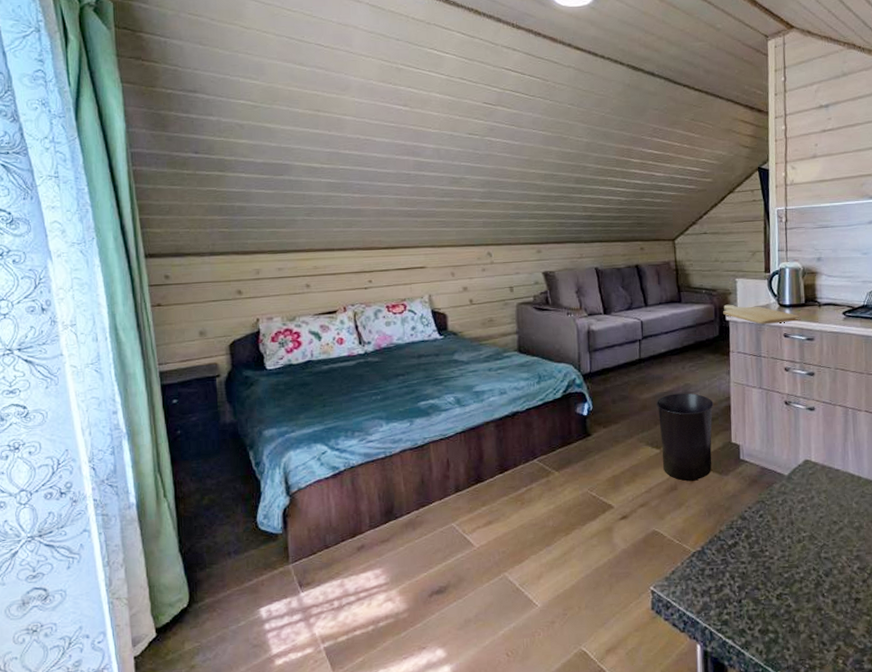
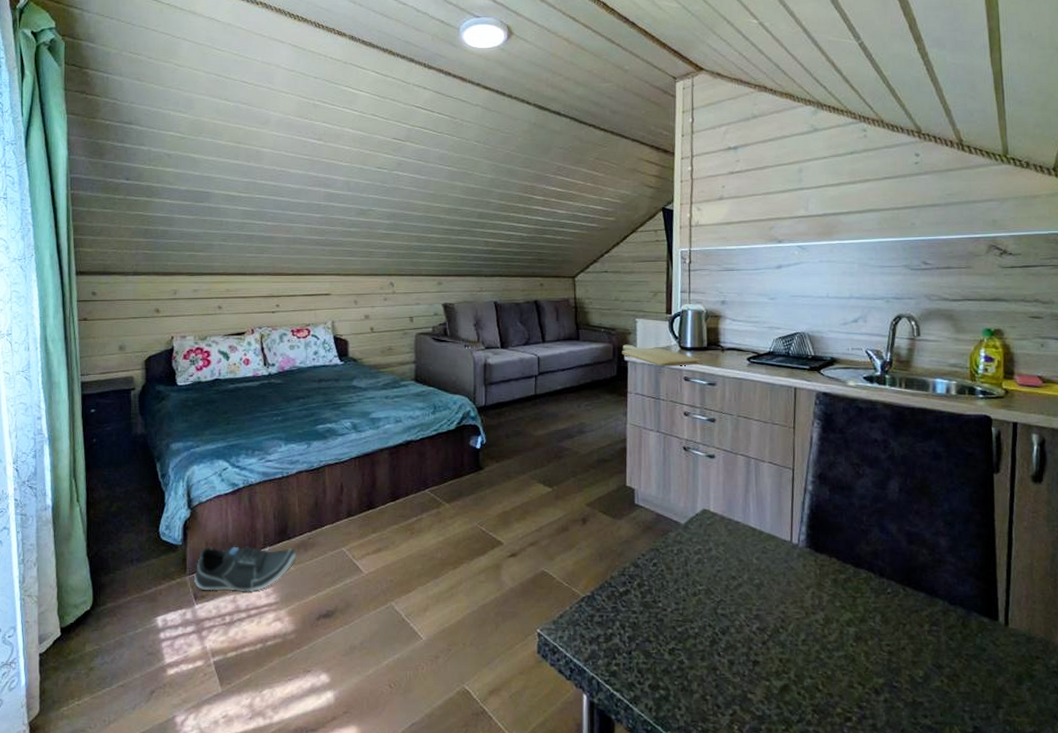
shoe: none [298,527,406,577] -> present [194,546,297,592]
waste bin: present [657,393,714,481] -> none [551,432,609,522]

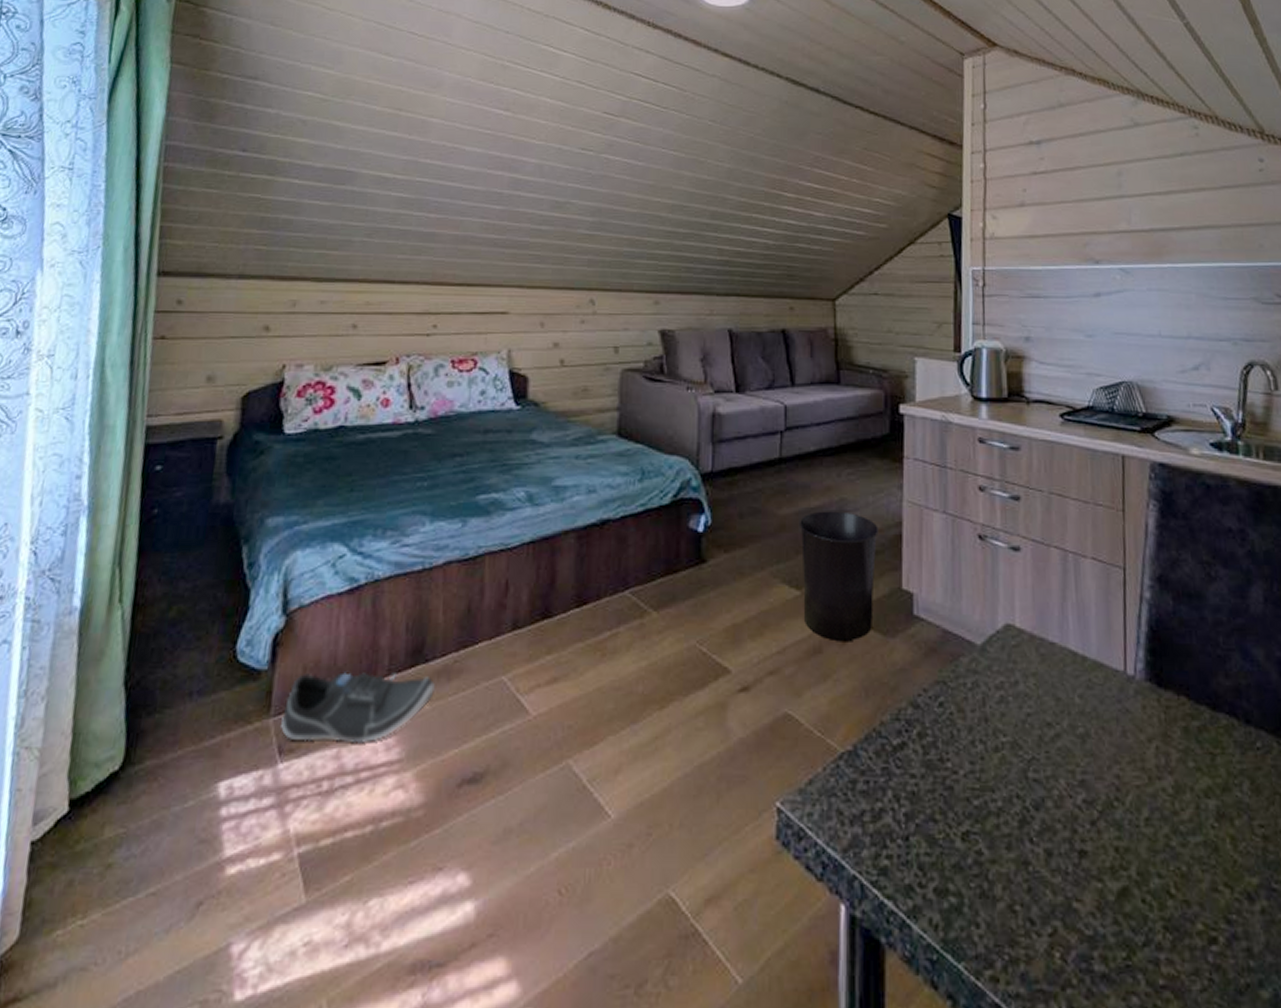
waste bin: none [551,432,609,522] -> present [800,511,879,641]
chopping board: present [622,344,703,366] -> none [896,391,1002,423]

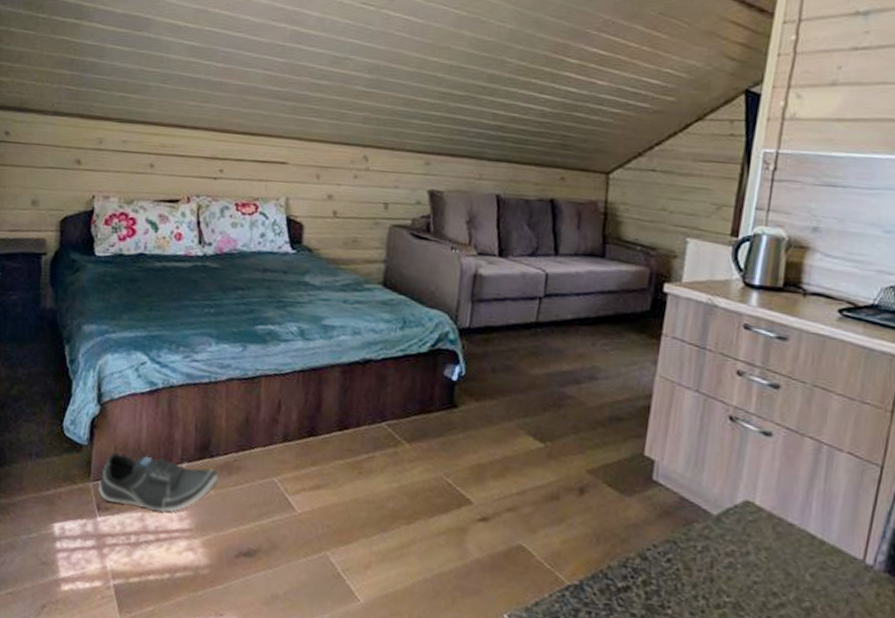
waste bin: present [800,511,879,641] -> none [544,375,628,494]

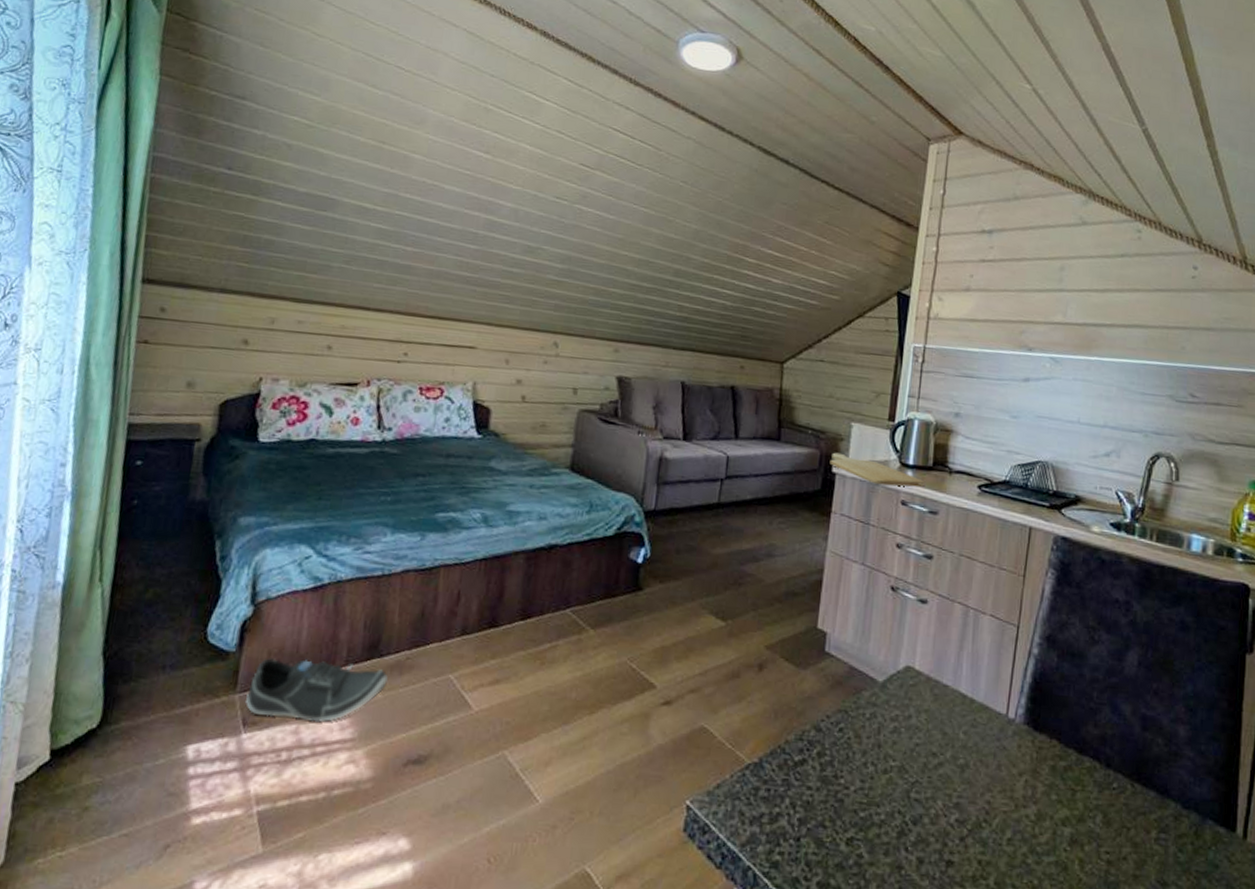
chopping board: none [661,270,774,310] -> present [830,452,925,487]

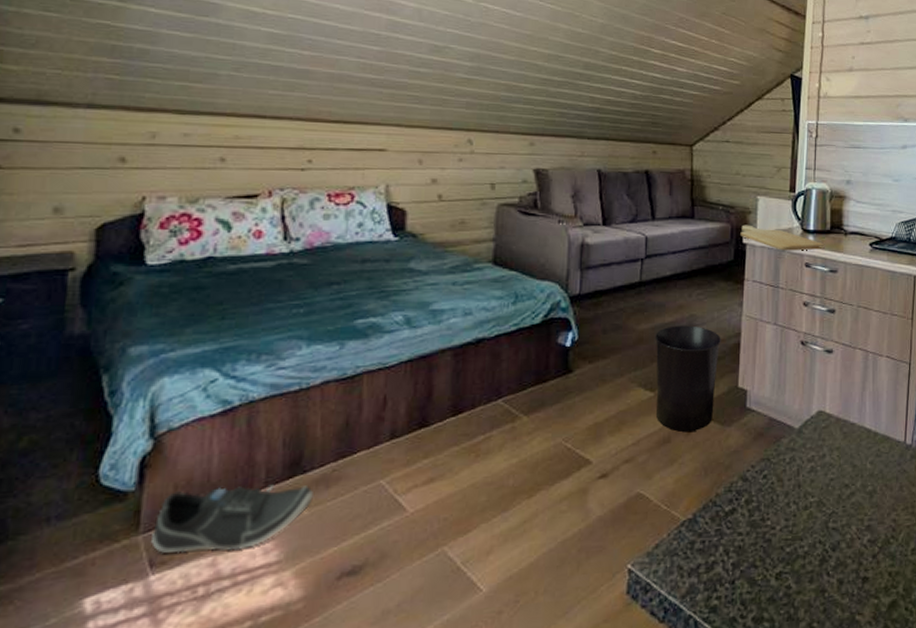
waste bin: none [725,553,802,669] -> present [655,325,721,432]

